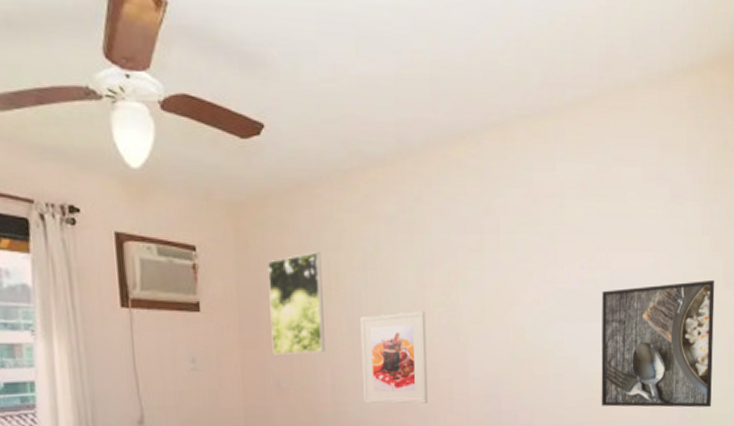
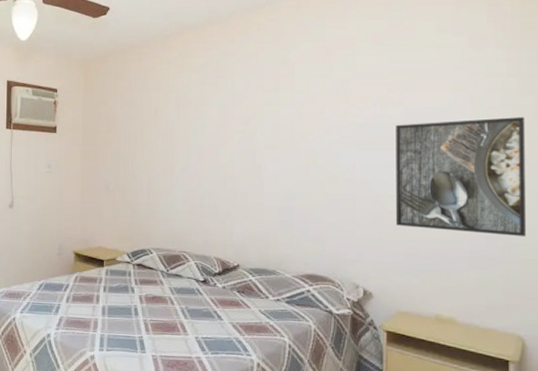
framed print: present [268,252,325,355] -> none [104,93,145,166]
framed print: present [360,311,428,404] -> none [172,137,227,210]

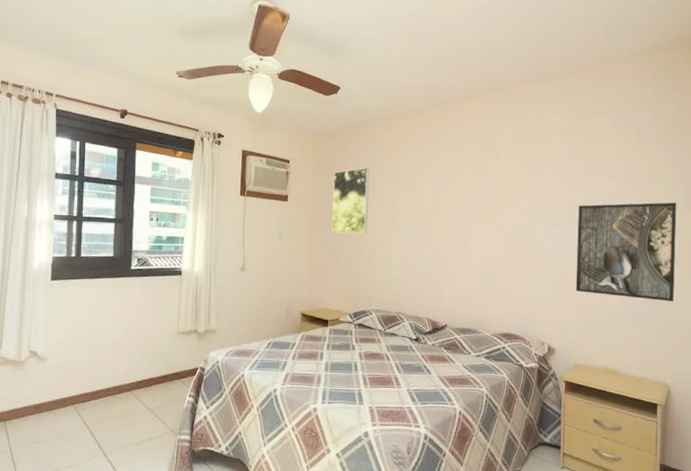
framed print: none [104,93,145,166] -> present [331,167,370,234]

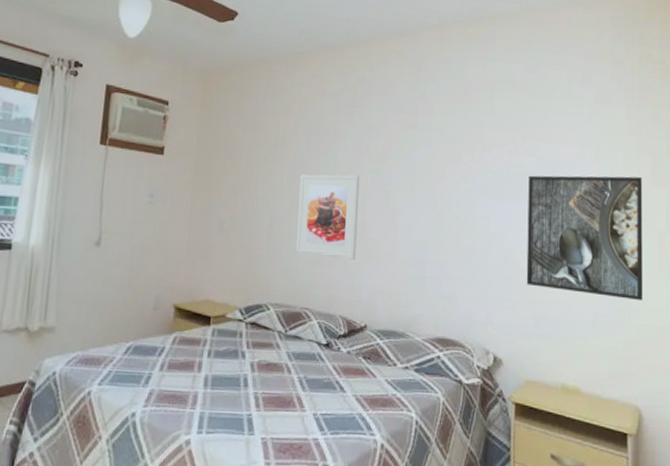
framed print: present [331,167,370,234] -> none [220,115,272,201]
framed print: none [390,210,440,275] -> present [295,174,360,260]

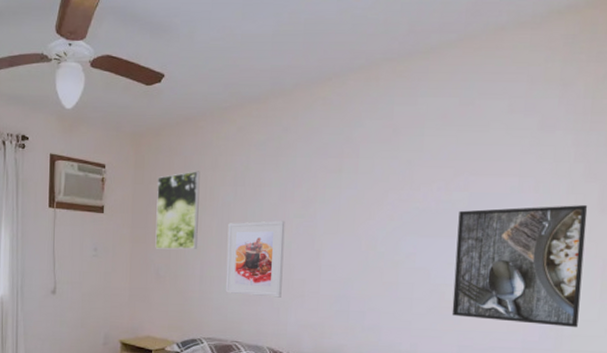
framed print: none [220,115,272,201] -> present [155,171,200,250]

